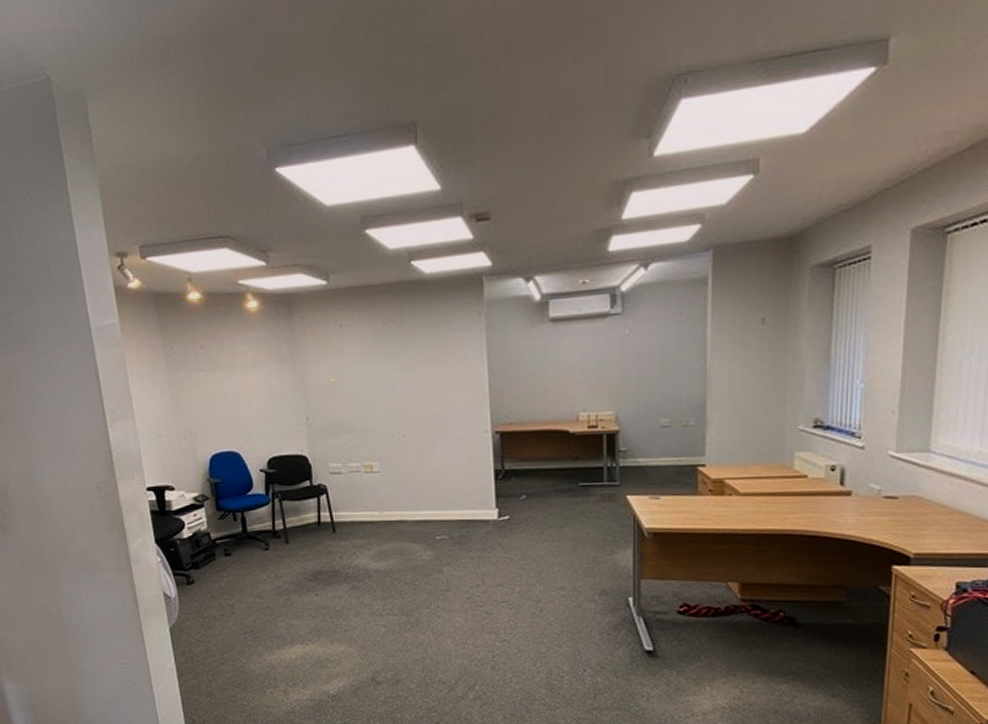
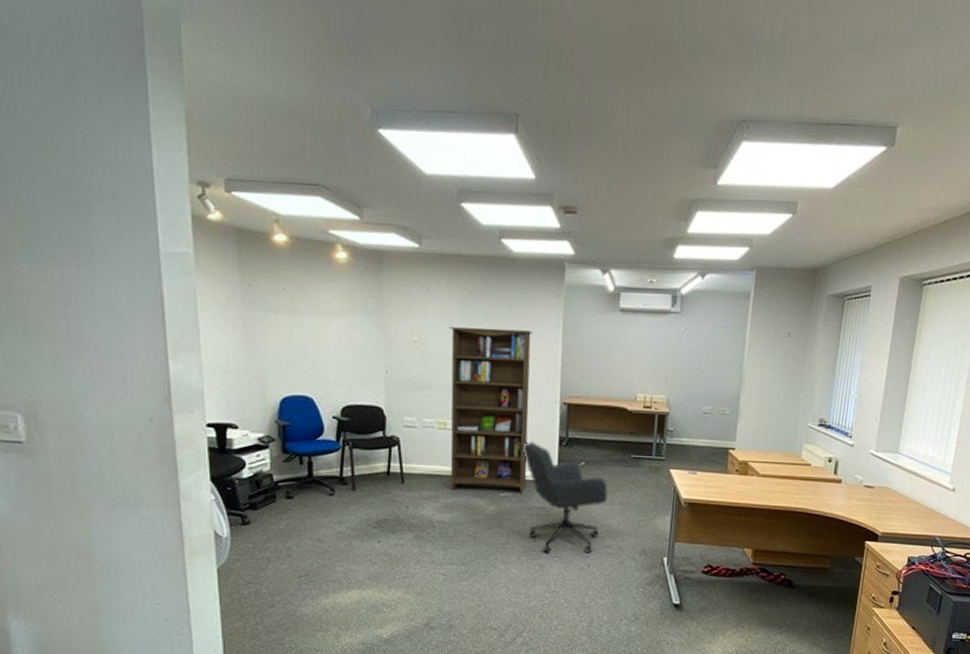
bookcase: none [365,357,463,537] -> present [449,327,533,495]
office chair: none [455,477,557,599] -> present [523,441,609,553]

